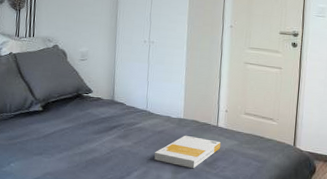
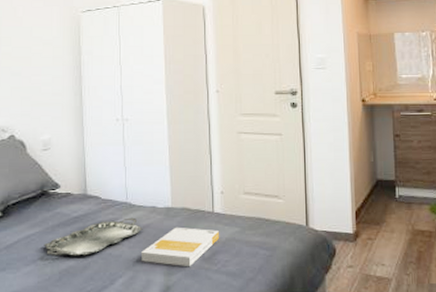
serving tray: none [75,123,158,150] -> present [44,217,143,256]

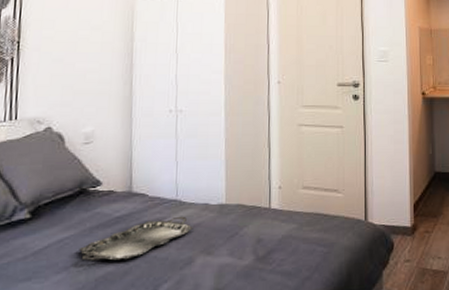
book: present [142,227,220,266] -> none [190,225,276,267]

